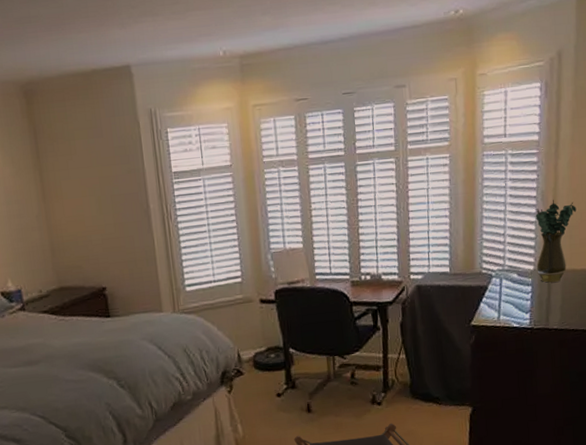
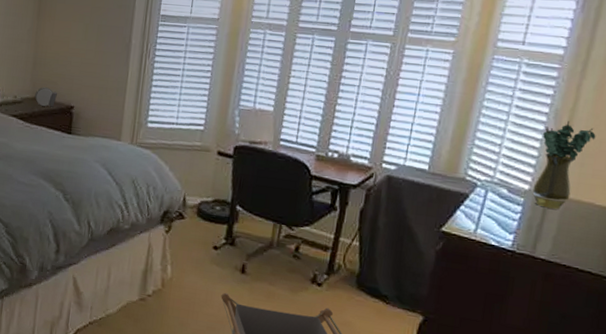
alarm clock: none [61,273,86,295] -> present [34,87,57,107]

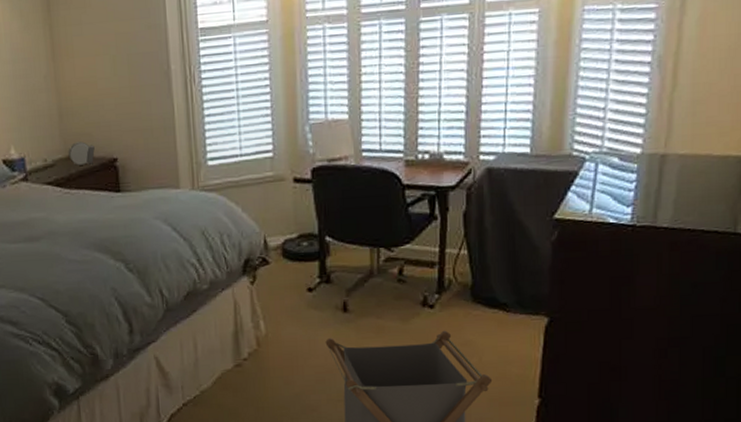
vase: present [532,120,596,210] -> none [645,66,705,170]

